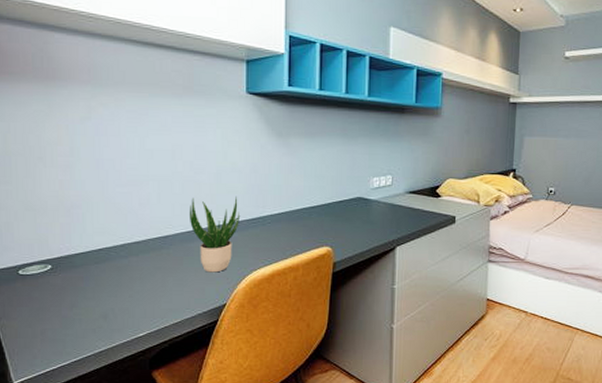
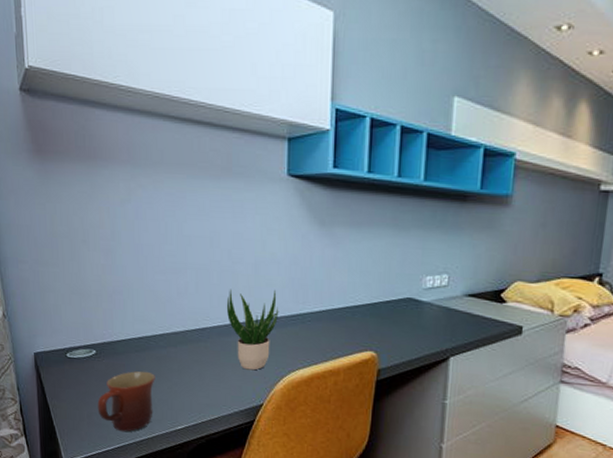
mug: none [52,282,116,345] -> present [97,371,155,433]

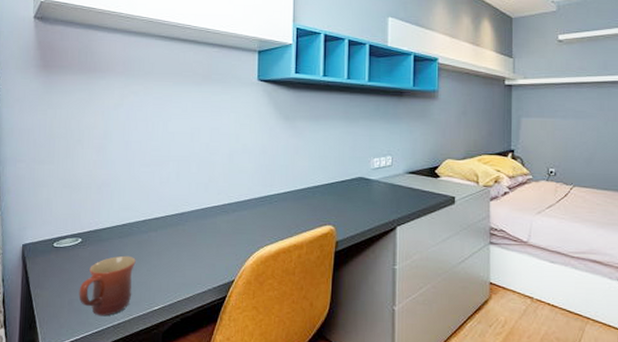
potted plant: present [226,289,279,371] -> none [203,175,250,249]

